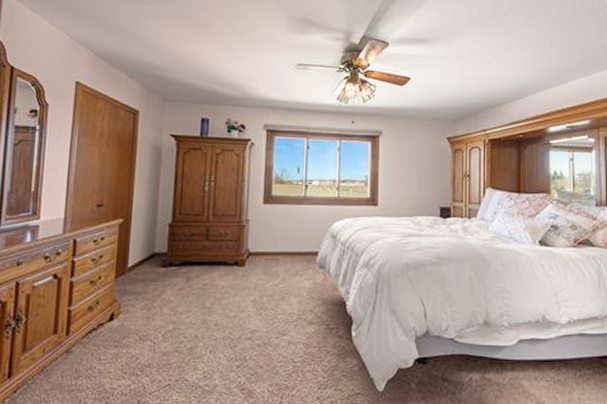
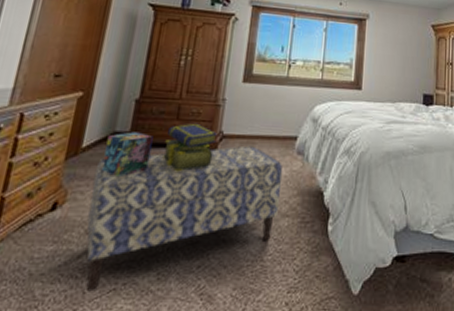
bench: none [140,261,307,387] -> present [85,145,283,292]
decorative box: none [147,252,188,293] -> present [102,131,153,178]
stack of books: none [198,242,244,287] -> present [163,123,217,172]

